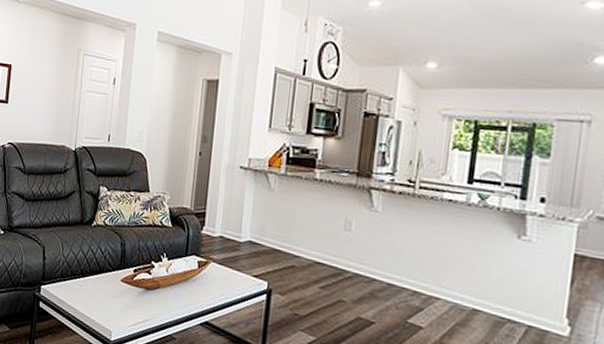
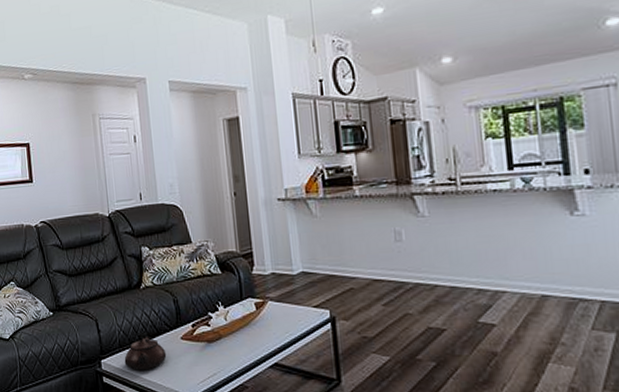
teapot: none [63,272,105,303] -> present [124,337,167,370]

